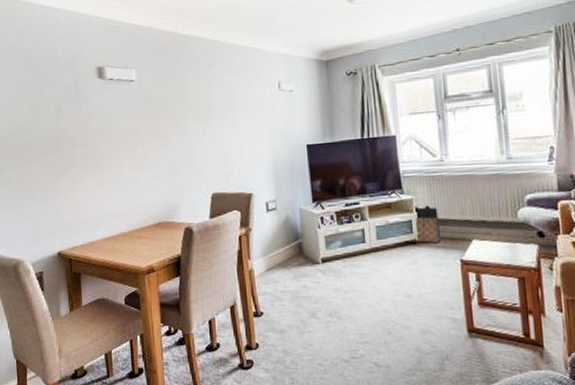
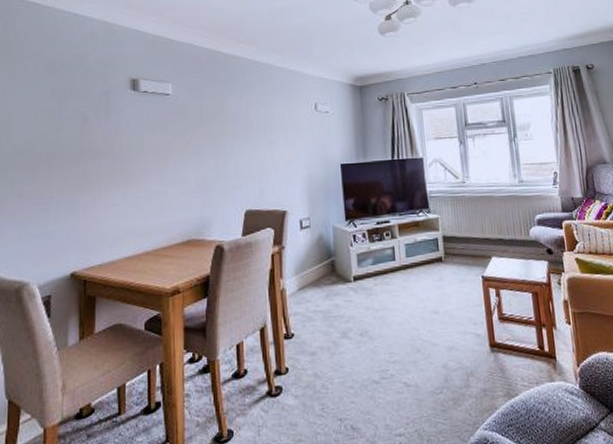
bag: present [411,205,442,244] -> none [437,224,465,261]

